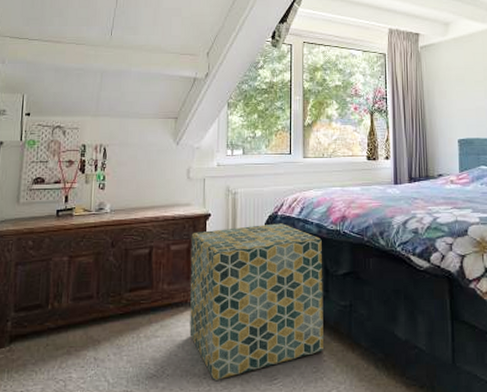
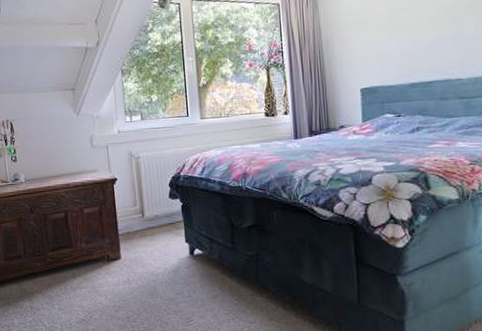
storage ottoman: present [189,223,323,380] -> none [101,183,234,323]

